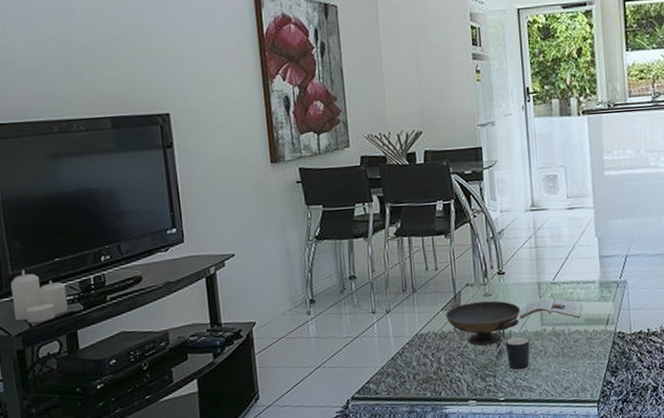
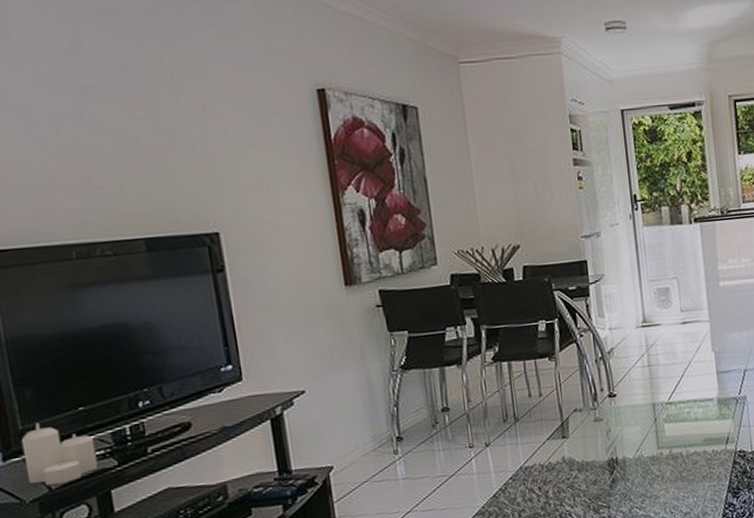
decorative bowl: present [445,300,521,346] -> none [551,425,635,476]
mug: present [505,336,530,373] -> none [619,462,647,501]
magazine: present [519,297,583,319] -> none [633,418,701,444]

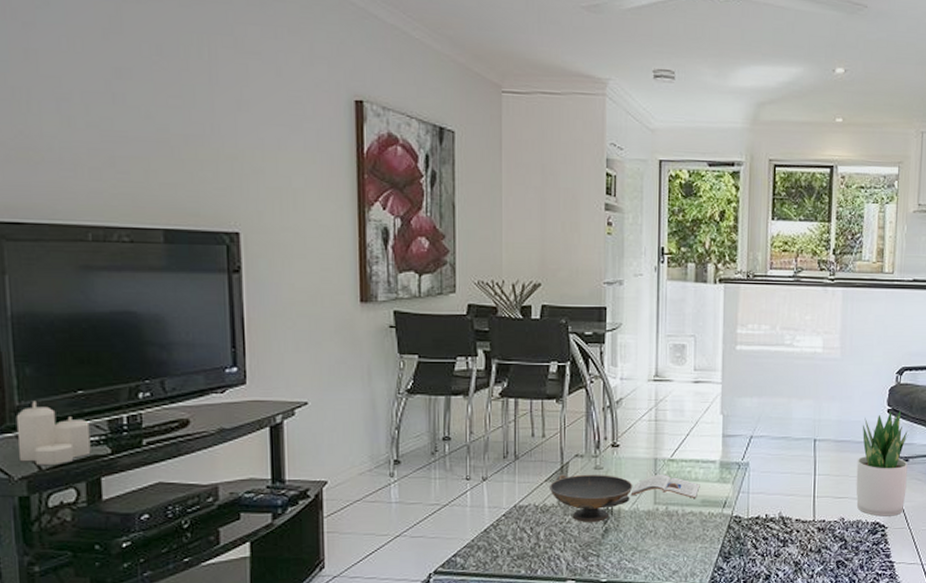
decorative bowl: none [551,425,635,476] -> present [548,474,633,522]
magazine: none [633,418,701,444] -> present [630,475,700,498]

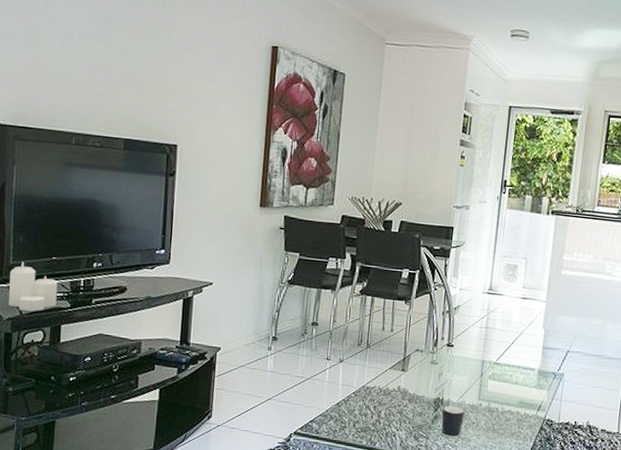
decorative bowl: present [548,474,633,522] -> none [392,364,462,409]
mug: none [613,514,639,553] -> present [441,405,465,439]
magazine: present [630,475,700,498] -> none [459,374,520,399]

